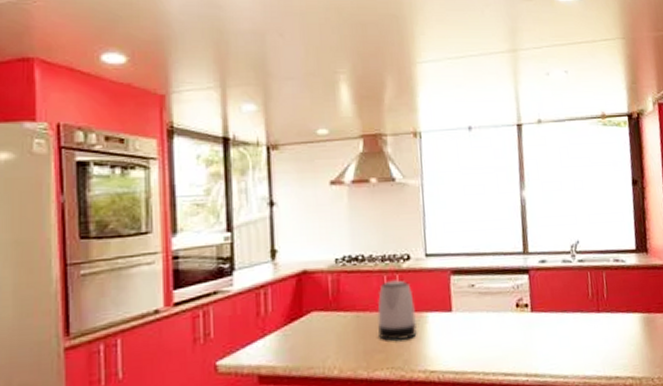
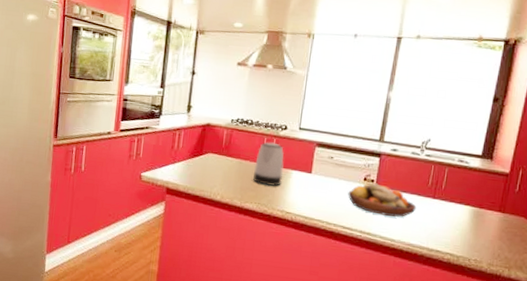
fruit bowl: none [501,307,583,347] -> present [348,183,417,217]

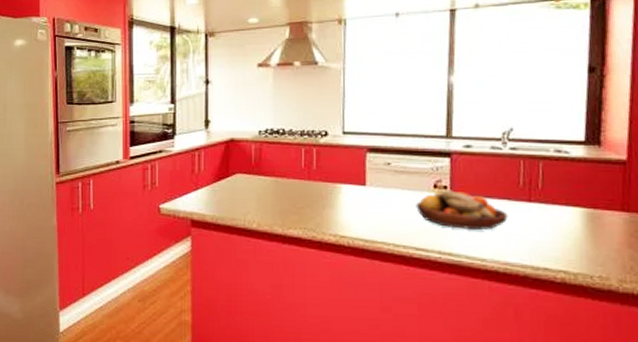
kettle: present [253,142,284,187] -> none [294,153,330,207]

